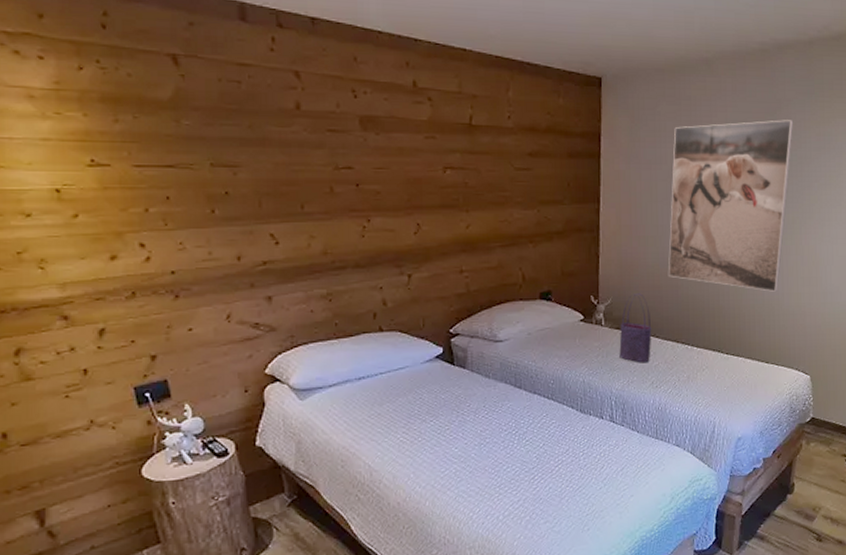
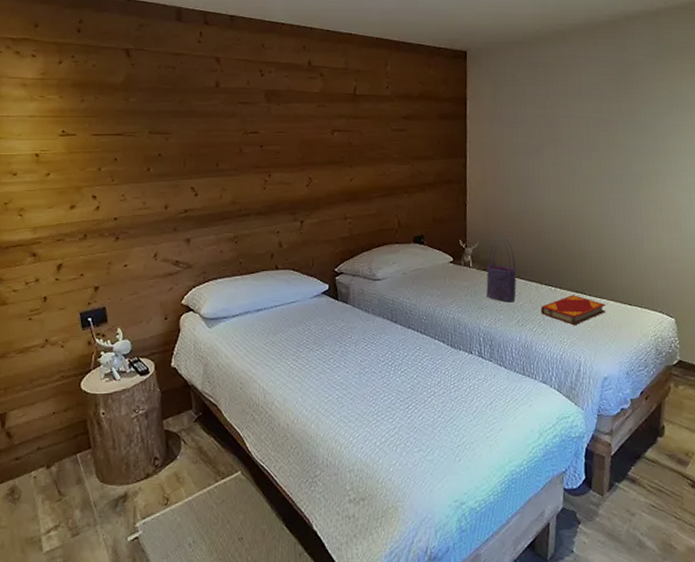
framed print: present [668,120,794,292] -> none [530,81,645,237]
hardback book: none [675,353,743,386] -> present [540,295,606,326]

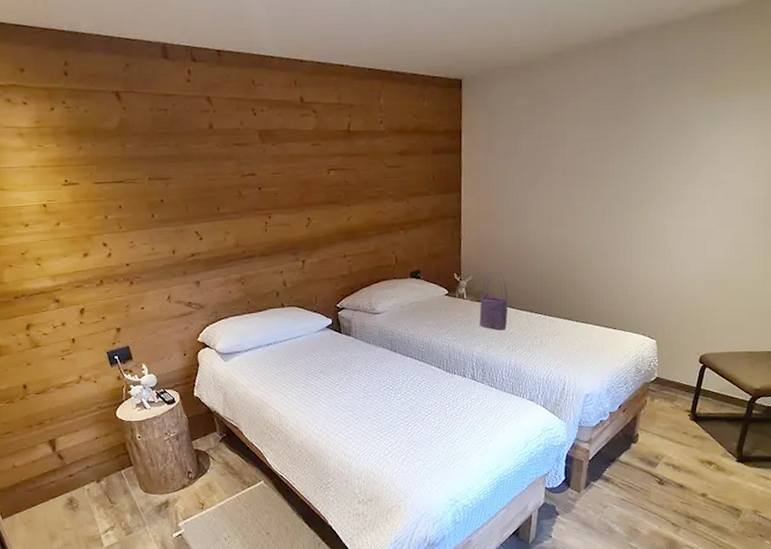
hardback book: present [540,295,606,326] -> none [529,321,592,350]

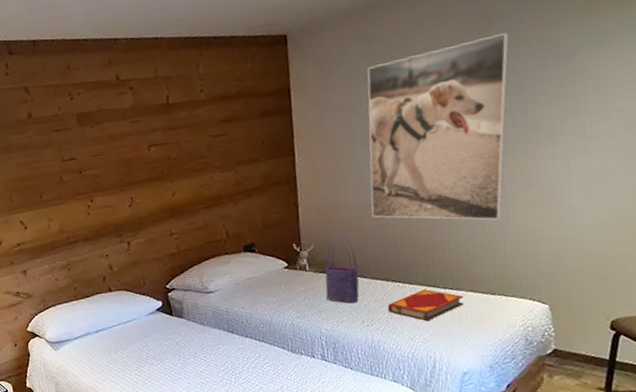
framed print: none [522,104,645,265] -> present [367,32,509,220]
hardback book: none [529,321,592,350] -> present [387,289,464,322]

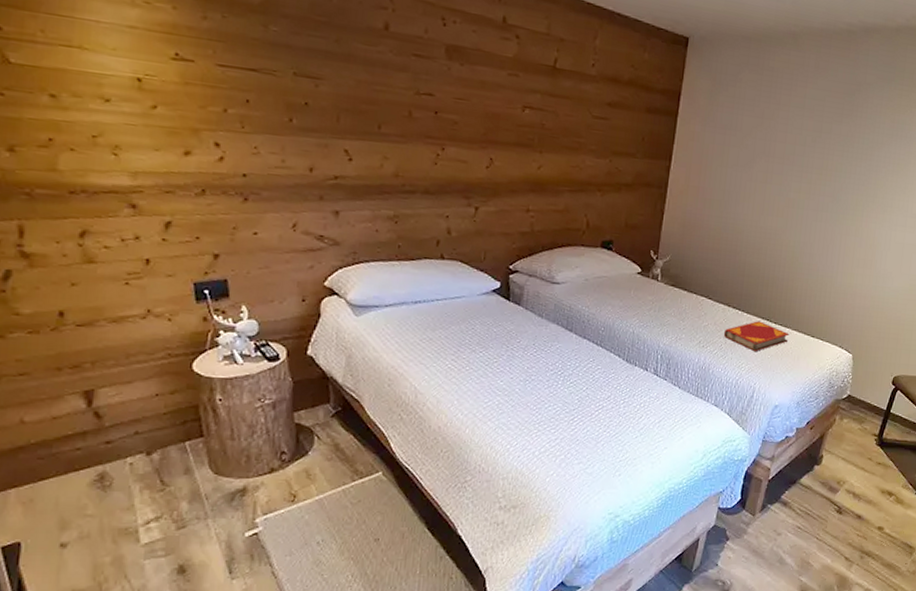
tote bag: present [325,236,359,304] -> none [671,253,706,322]
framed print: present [367,32,509,220] -> none [728,95,871,269]

